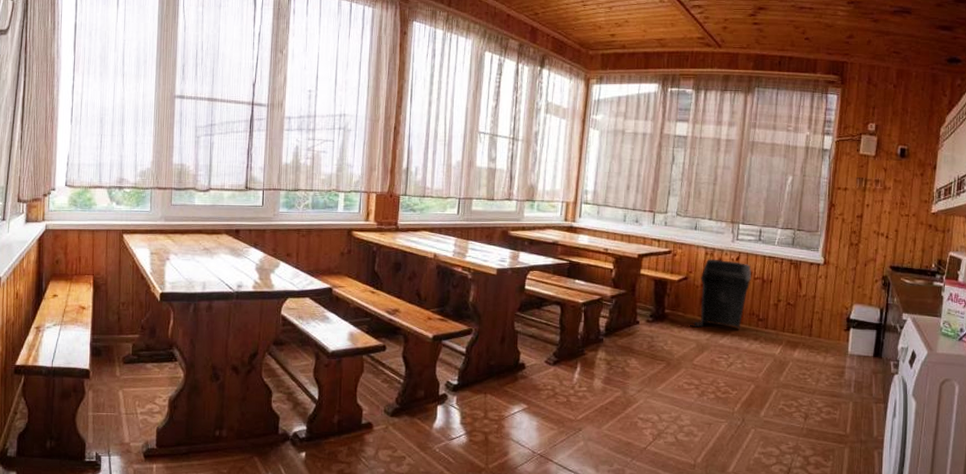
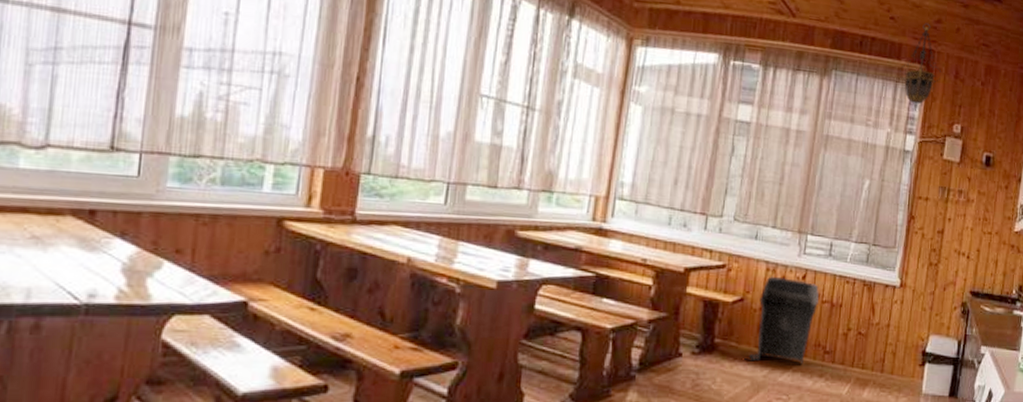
hanging lantern: none [815,39,854,115] -> present [899,23,941,111]

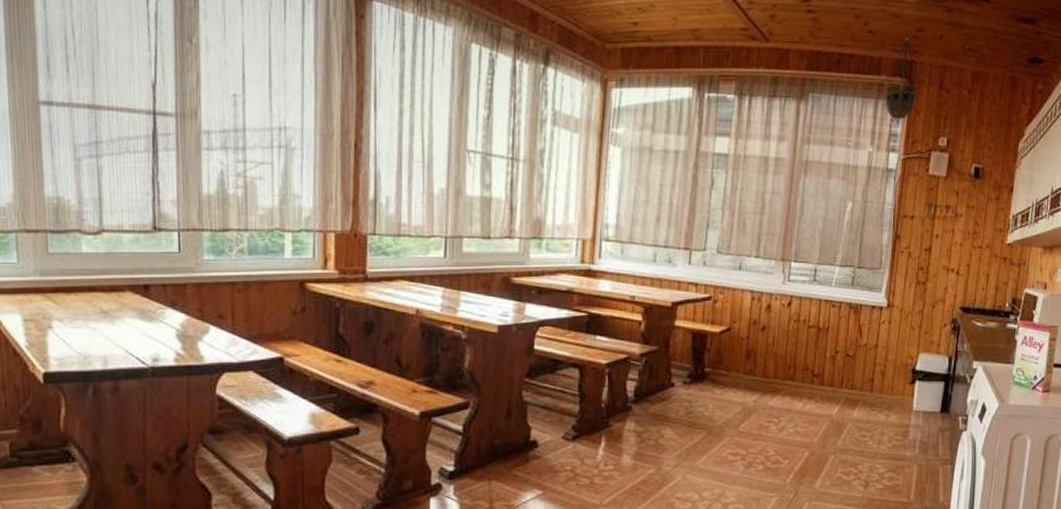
trash can: present [744,276,819,365] -> none [734,305,805,388]

